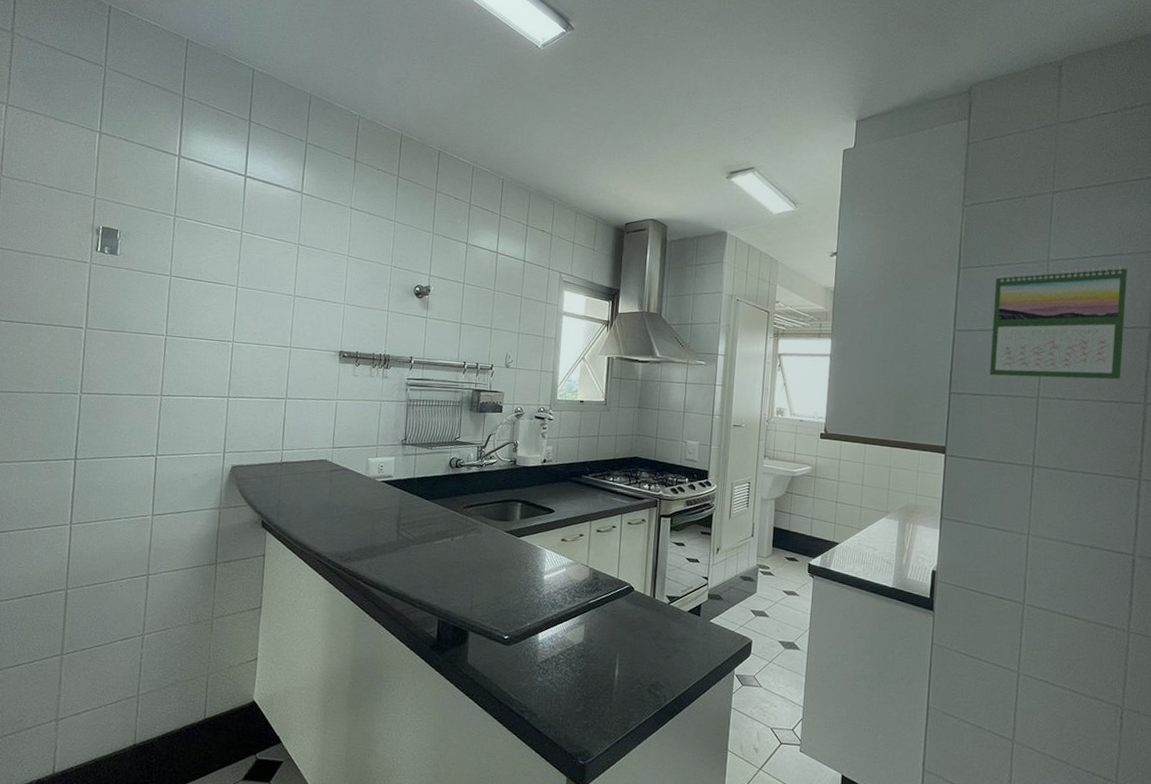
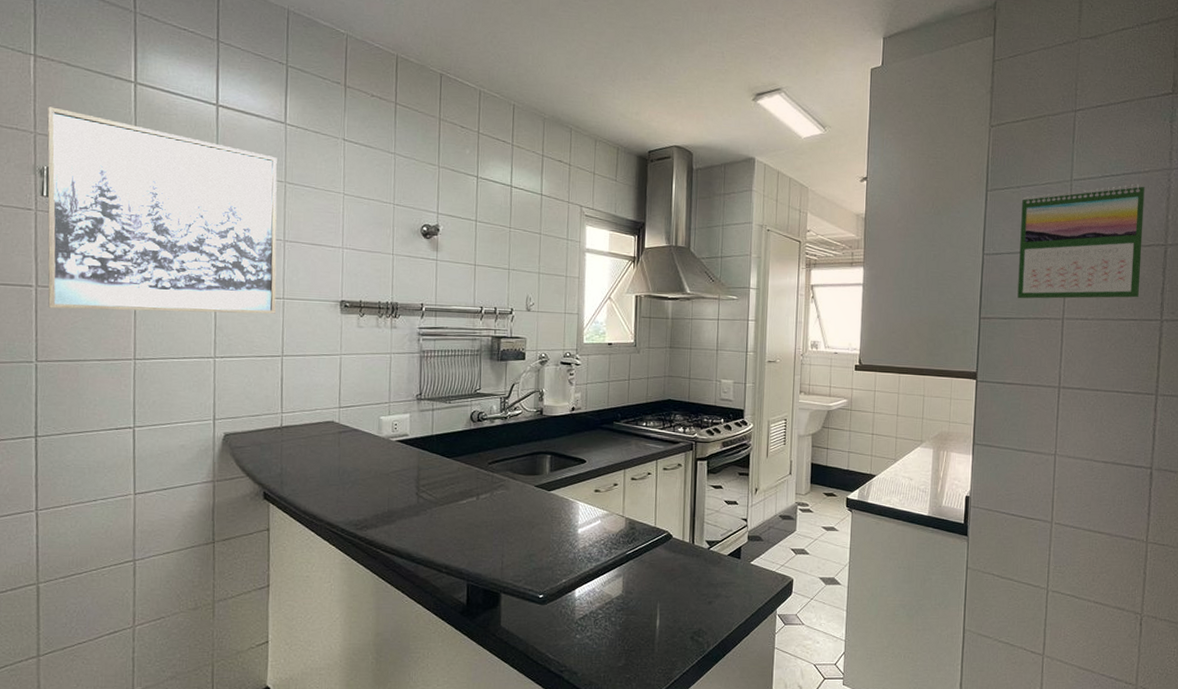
wall art: none [94,175,293,361] -> present [47,106,277,314]

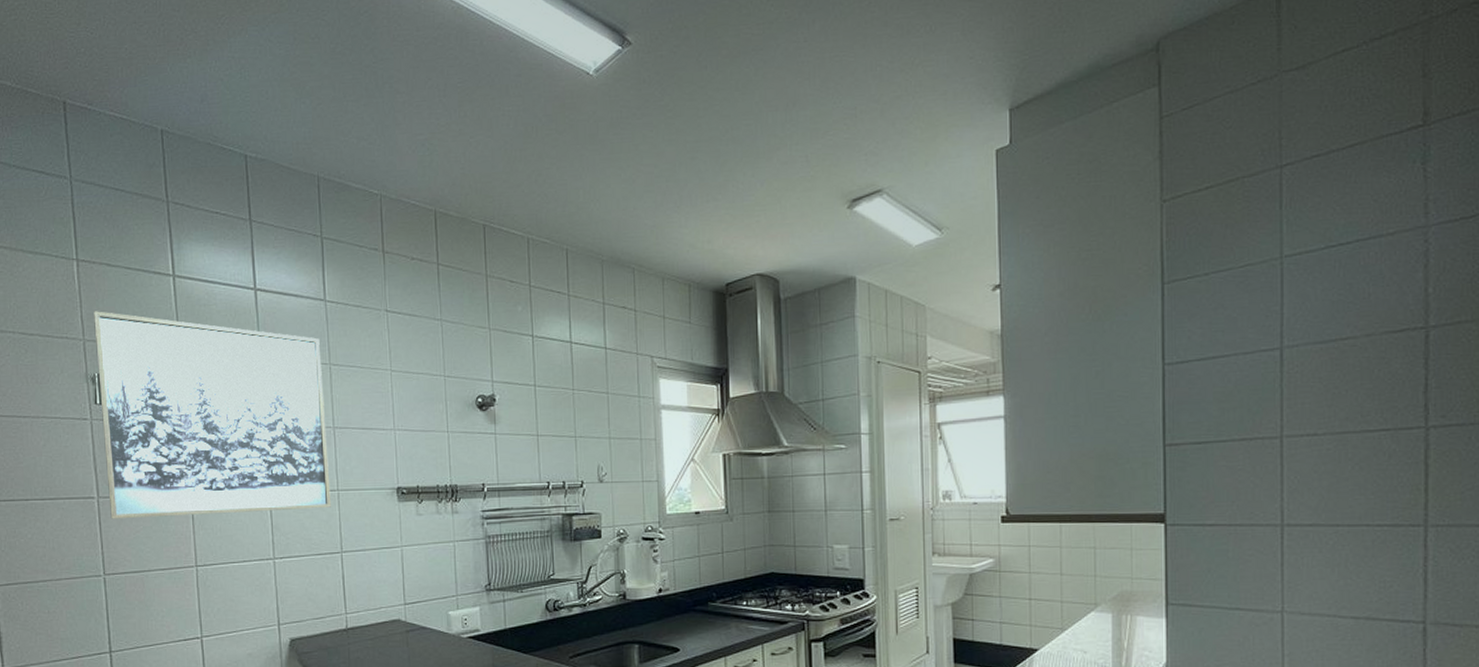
calendar: present [1017,183,1145,299] -> none [1213,250,1391,417]

